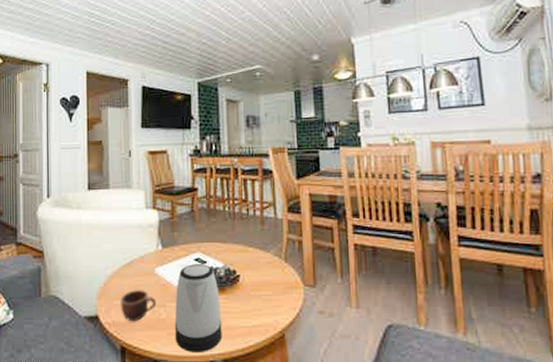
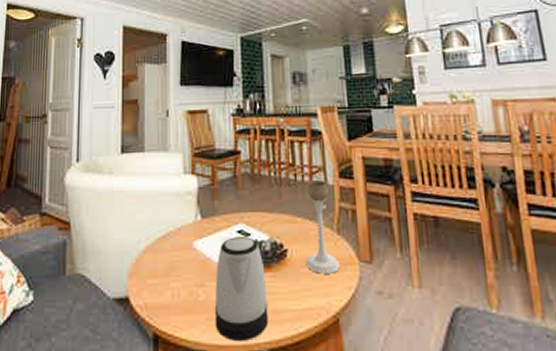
mug: present [120,290,157,322] -> none [154,267,195,305]
candle holder: none [256,213,287,296] -> present [305,179,341,274]

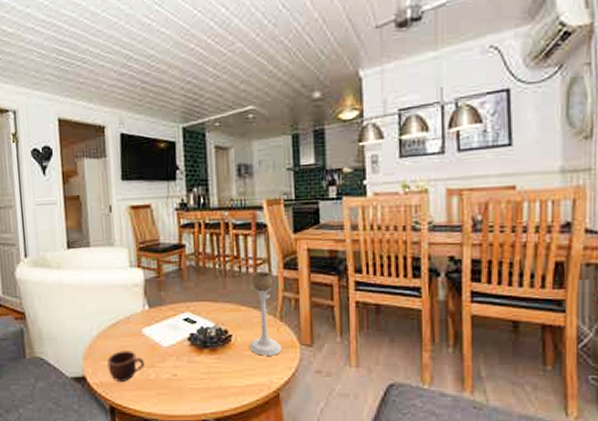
mug: none [154,267,195,305] -> present [107,351,145,383]
kettle: present [214,237,269,342] -> none [164,324,214,413]

